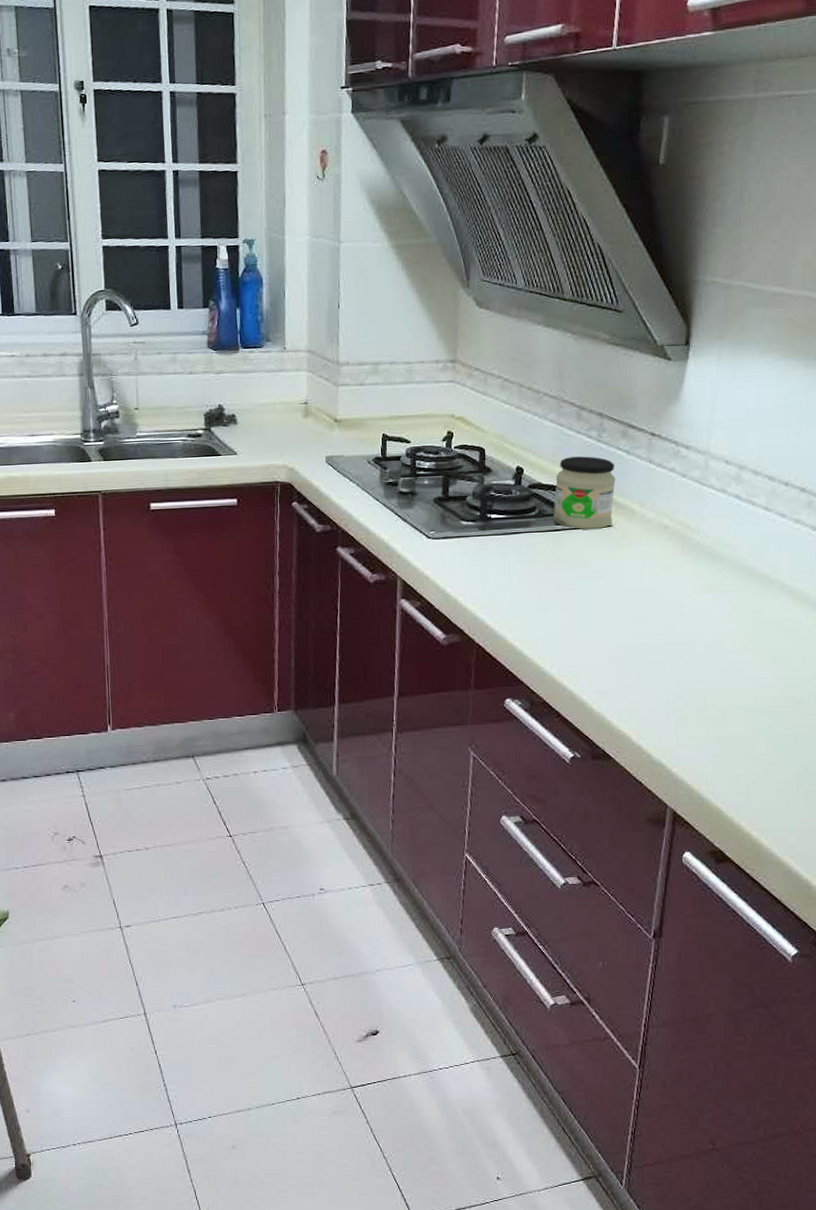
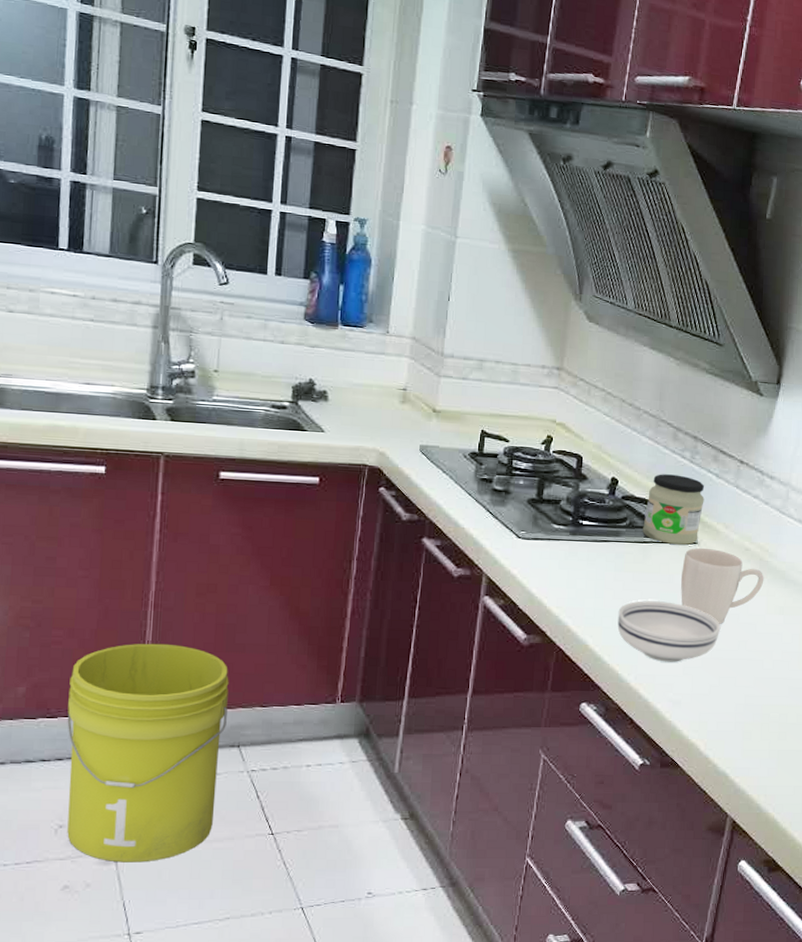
bucket: none [48,666,181,865] -> present [67,643,229,863]
bowl: none [535,590,644,652] -> present [617,600,721,662]
mug: none [597,530,688,609] -> present [680,547,764,624]

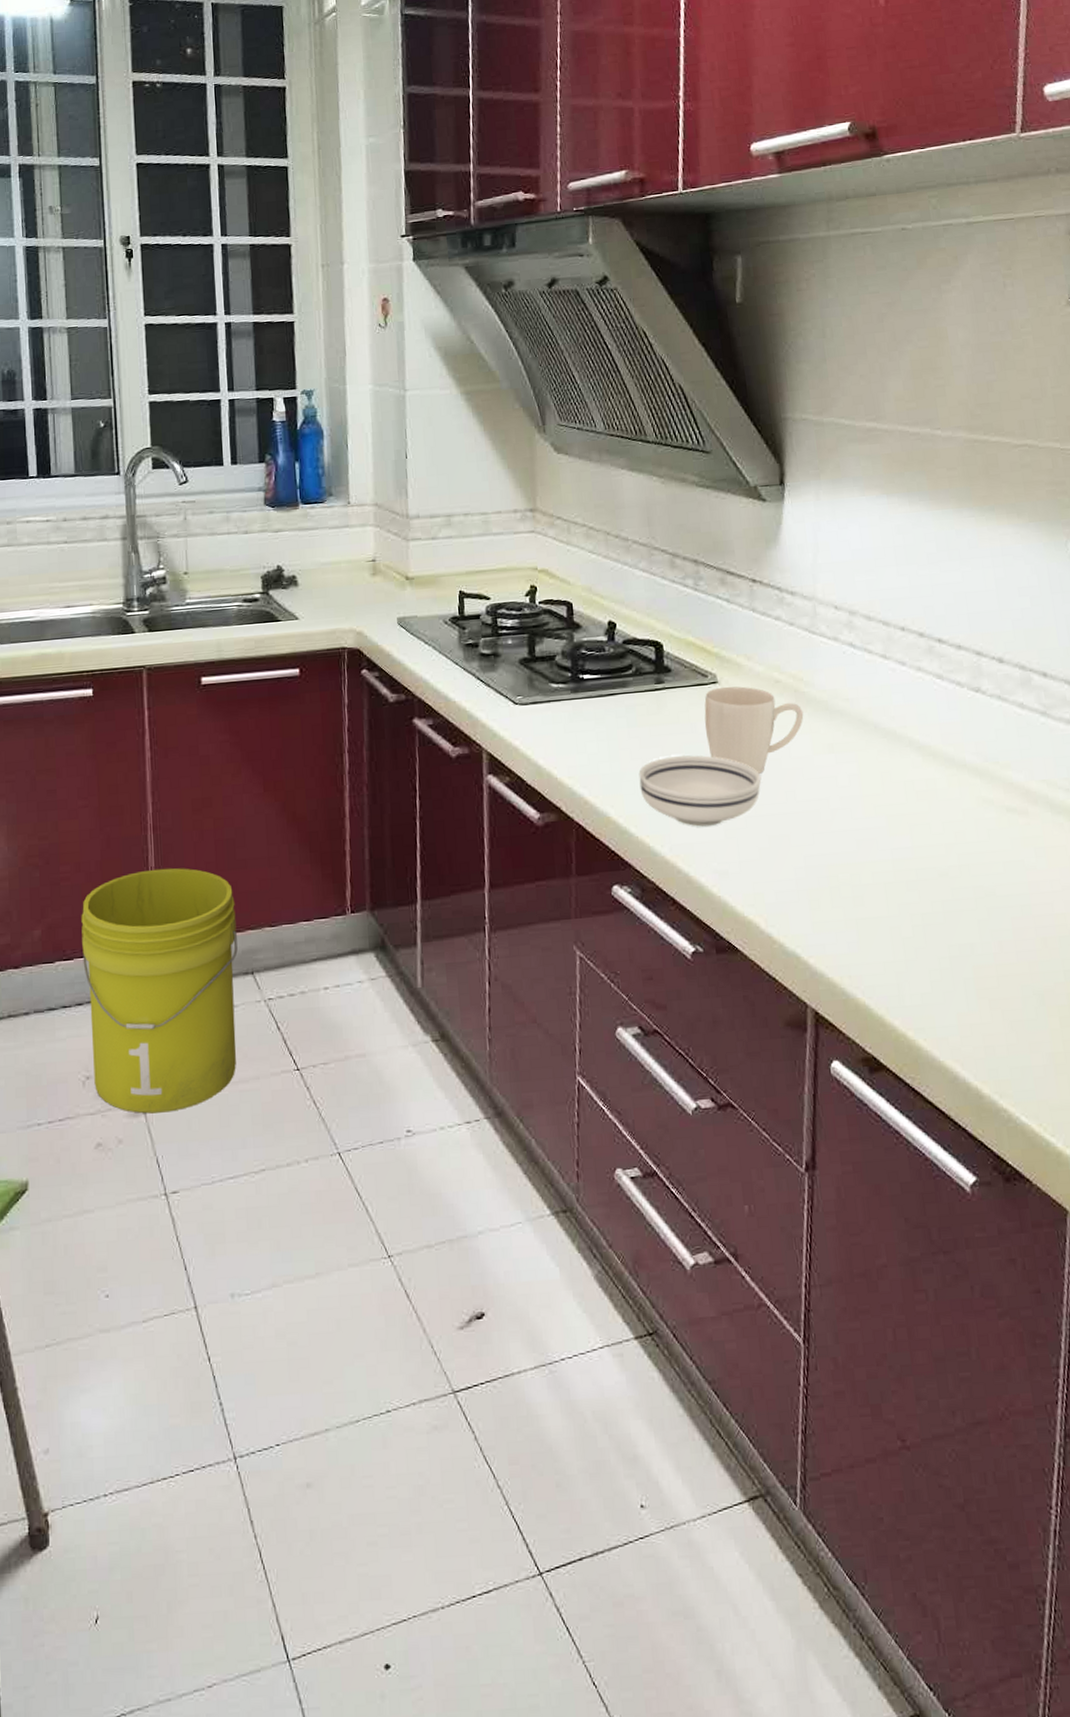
jar: present [643,474,704,545] -> none [652,606,718,688]

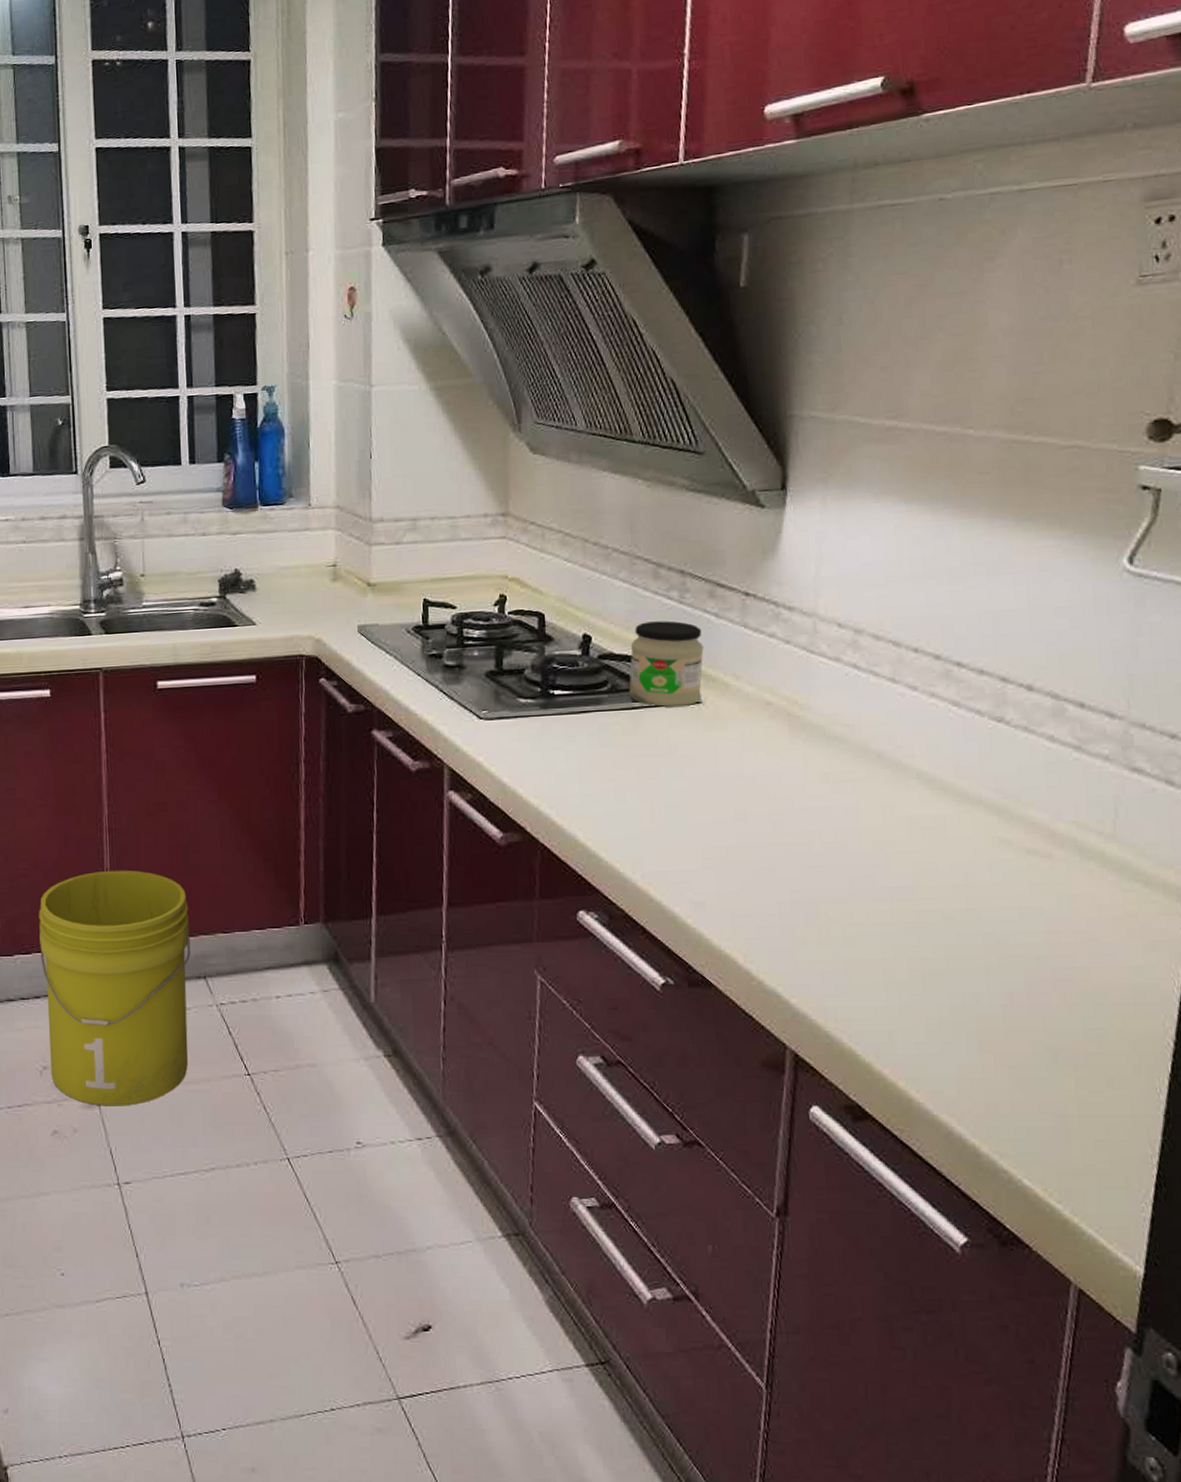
bowl: present [638,755,762,827] -> none [610,779,746,854]
jar: none [652,606,718,688] -> present [629,620,704,708]
mug: present [704,686,804,774] -> none [685,707,797,801]

